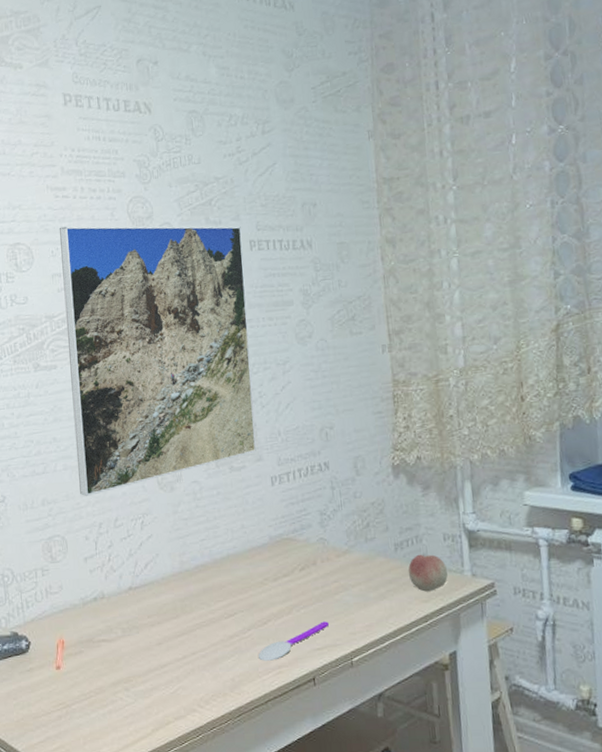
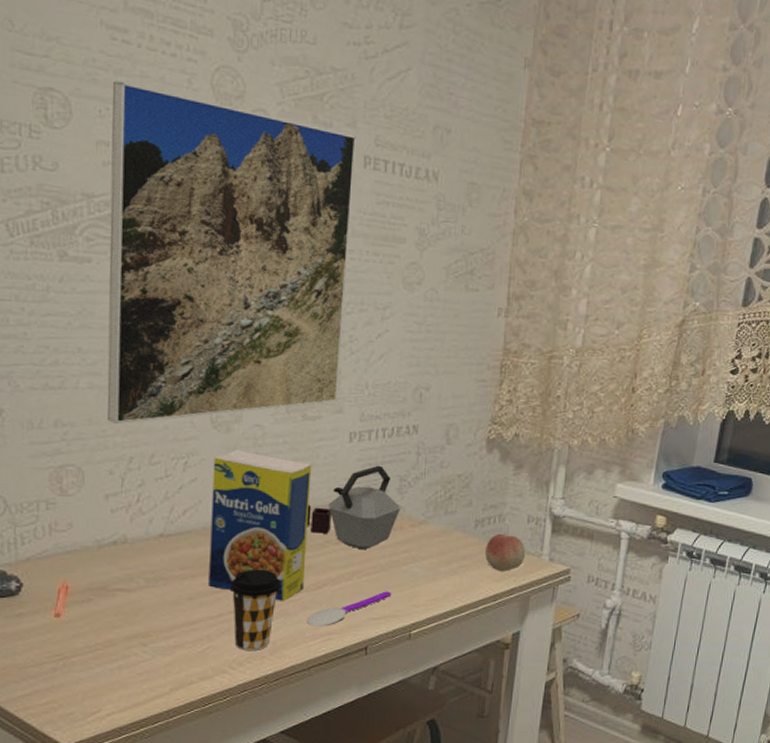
legume: none [163,504,251,641] -> present [209,449,312,603]
coffee cup: none [189,611,233,690] -> present [229,569,282,652]
kettle: none [244,503,325,583] -> present [306,465,400,549]

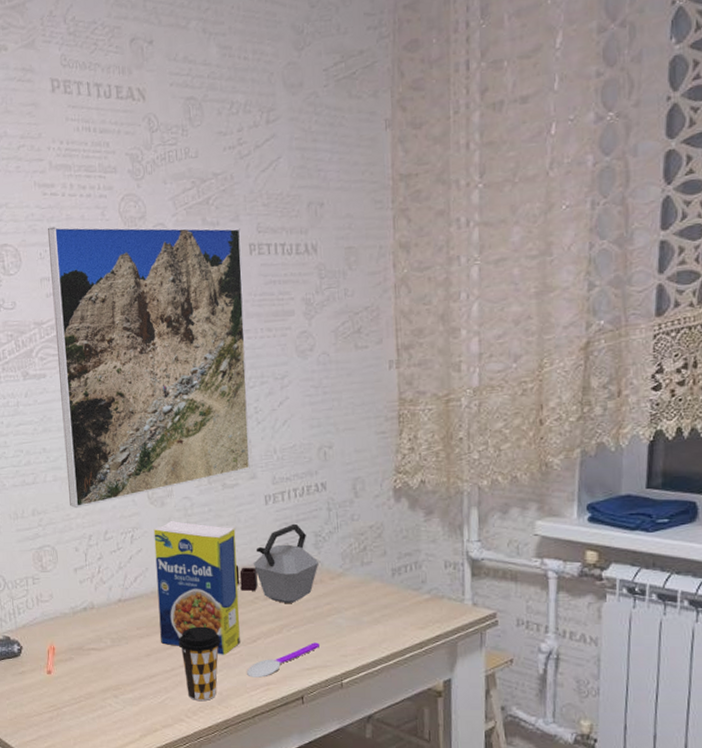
fruit: present [484,533,525,572] -> none [404,580,447,619]

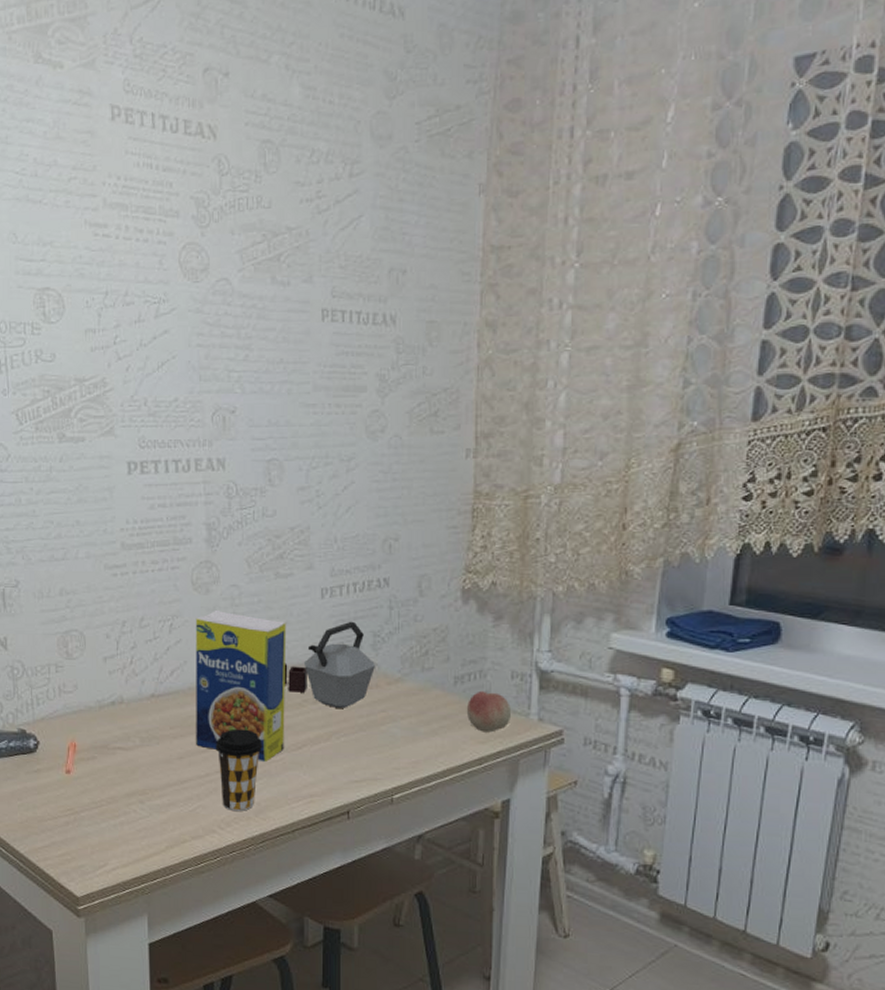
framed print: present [47,226,250,508] -> none [96,272,313,590]
spoon: present [246,642,319,678] -> none [288,752,370,789]
fruit: none [404,580,447,619] -> present [466,690,511,733]

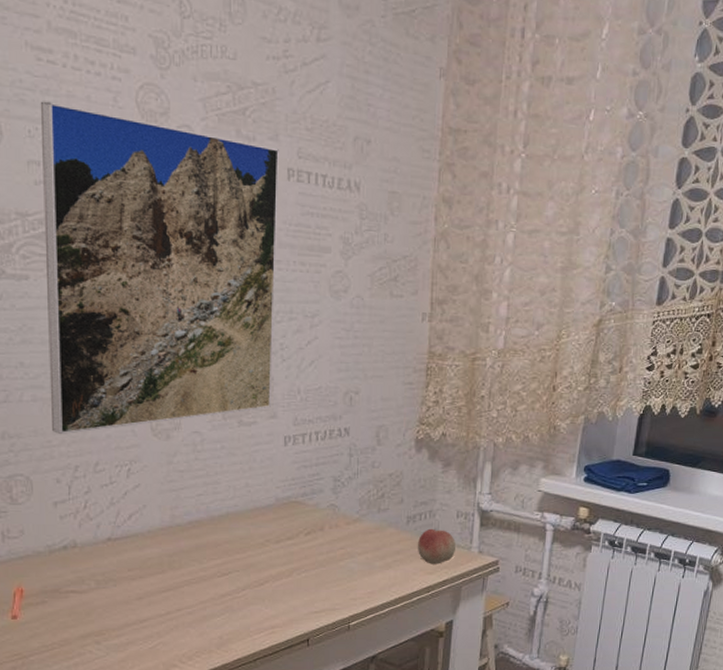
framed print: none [96,272,313,590] -> present [40,101,279,434]
legume: present [195,609,287,763] -> none [155,455,250,599]
coffee cup: present [215,728,263,812] -> none [176,568,226,646]
kettle: present [284,621,375,708] -> none [247,467,335,547]

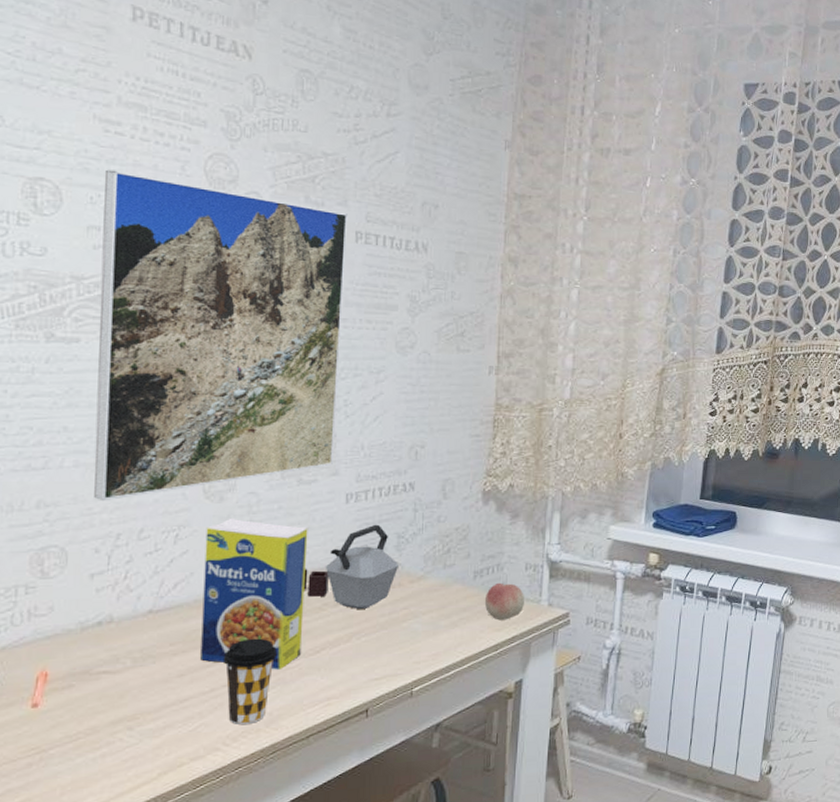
legume: none [155,455,250,599] -> present [201,518,308,671]
coffee cup: none [176,568,226,646] -> present [222,638,278,726]
kettle: none [247,467,335,547] -> present [303,524,398,609]

